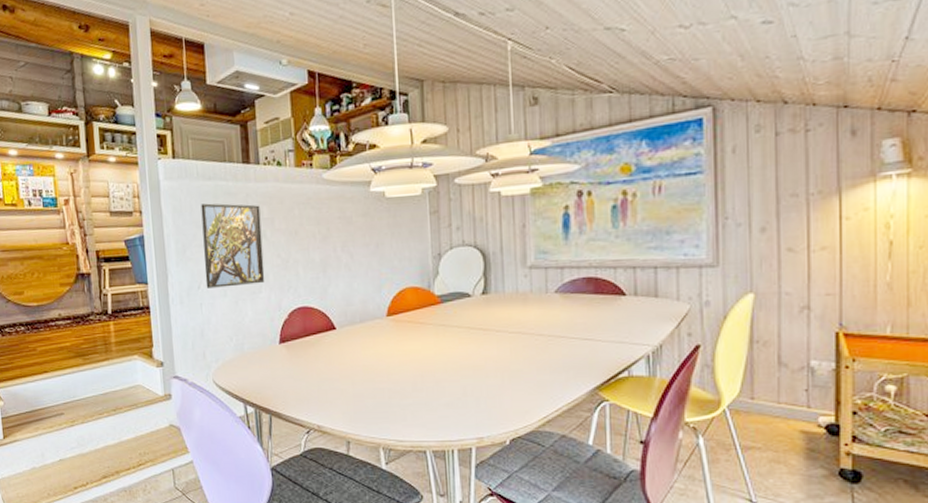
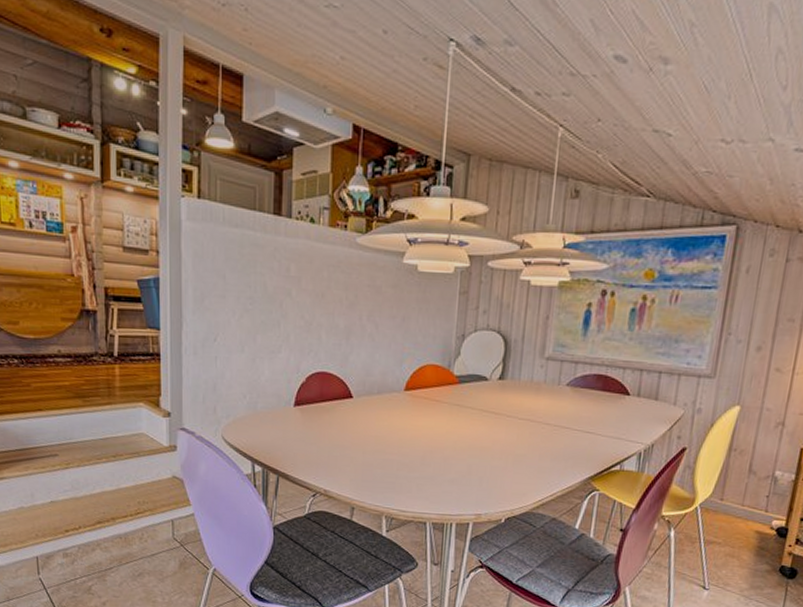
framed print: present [201,203,265,288] -> none [223,252,287,344]

